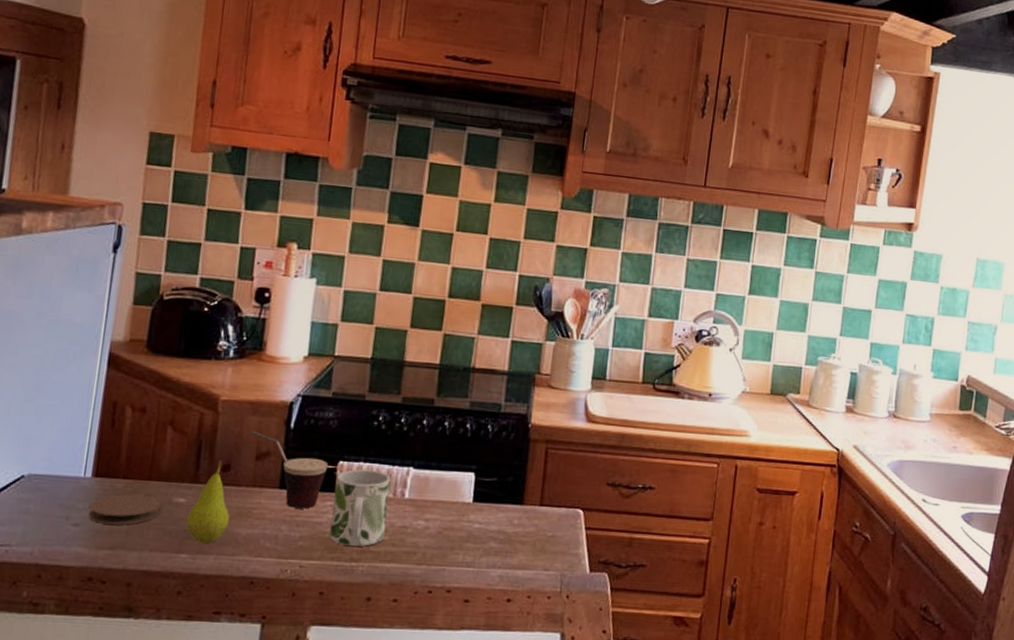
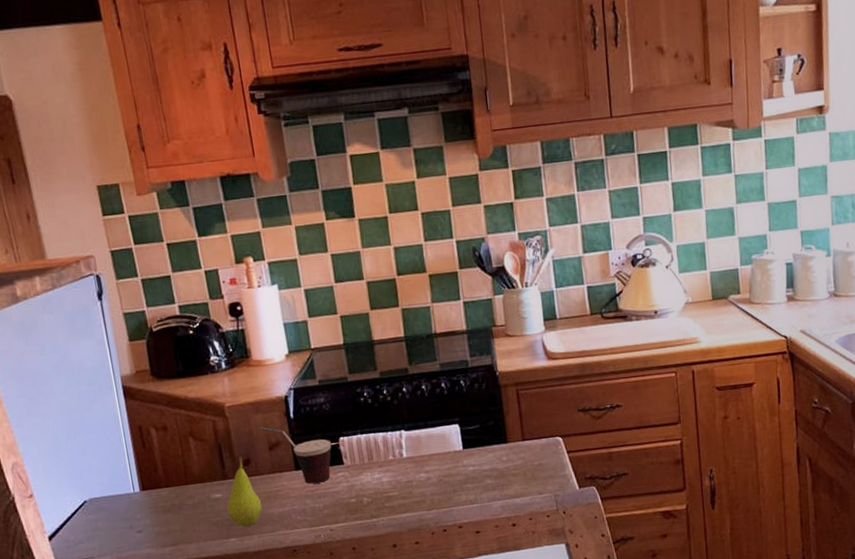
coaster: present [87,494,161,525] -> none [145,497,204,527]
mug: present [329,469,391,546] -> none [340,439,394,507]

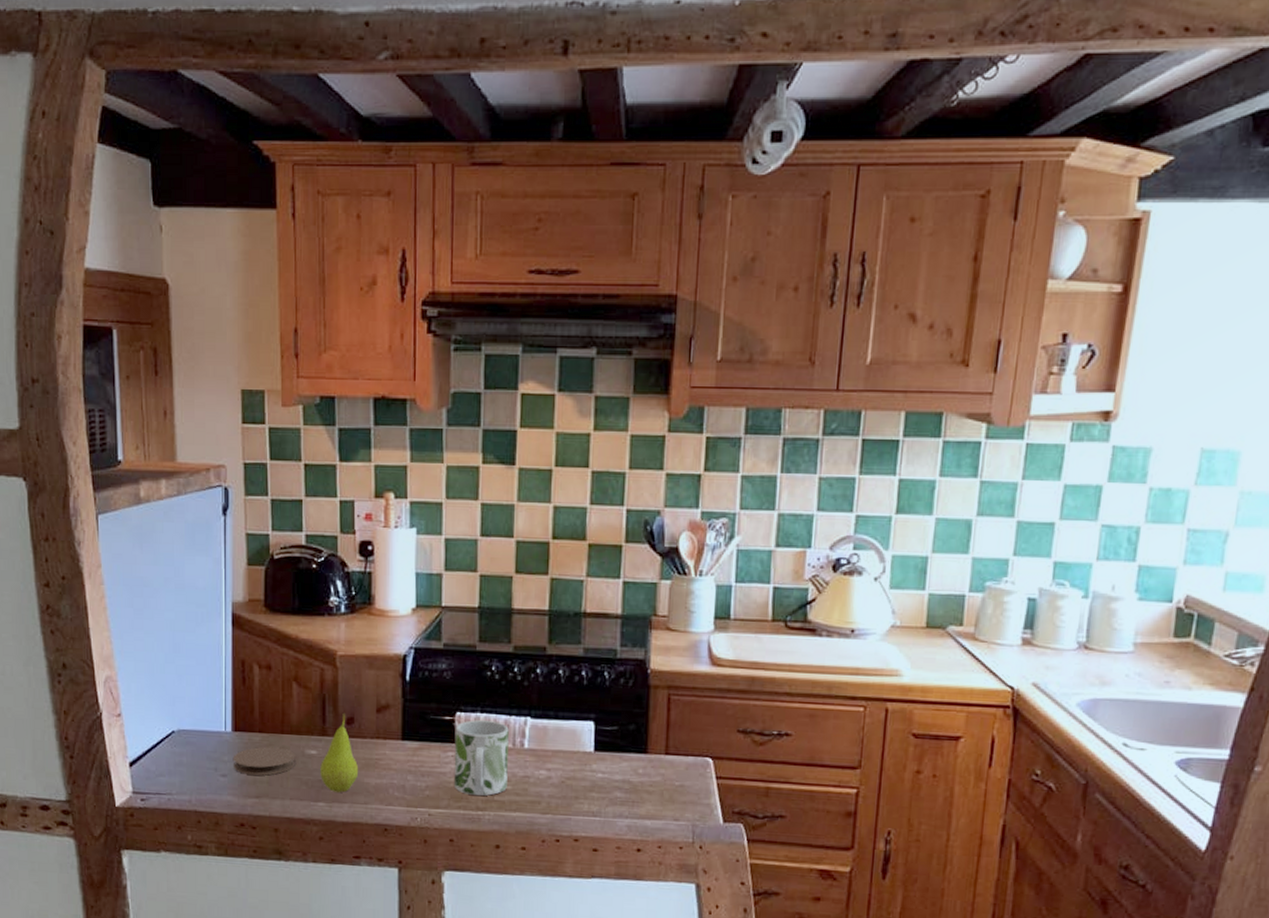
coaster: none [145,497,204,527] -> present [233,746,295,776]
cup: present [259,426,332,484] -> none [370,684,446,760]
mug: none [340,439,394,507] -> present [453,720,509,796]

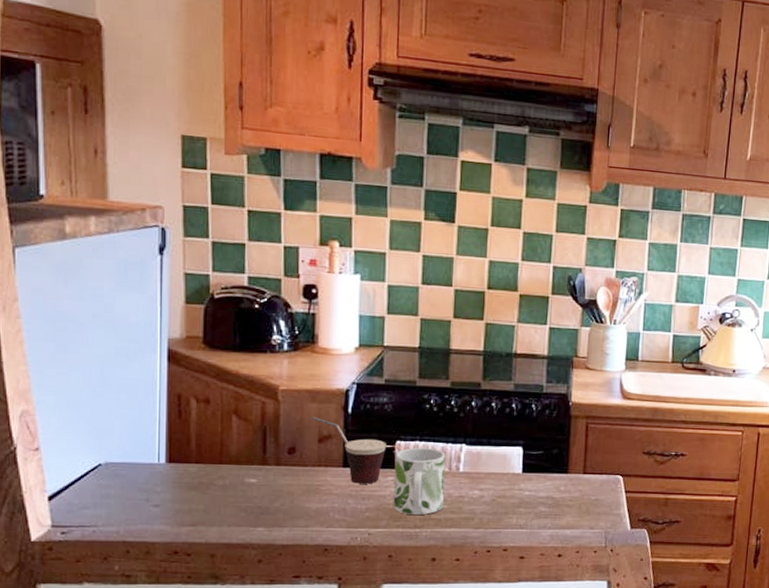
coaster: present [233,746,295,776] -> none [166,477,234,504]
fruit: present [320,712,359,793] -> none [260,443,300,517]
cup: none [370,684,446,760] -> present [312,416,386,484]

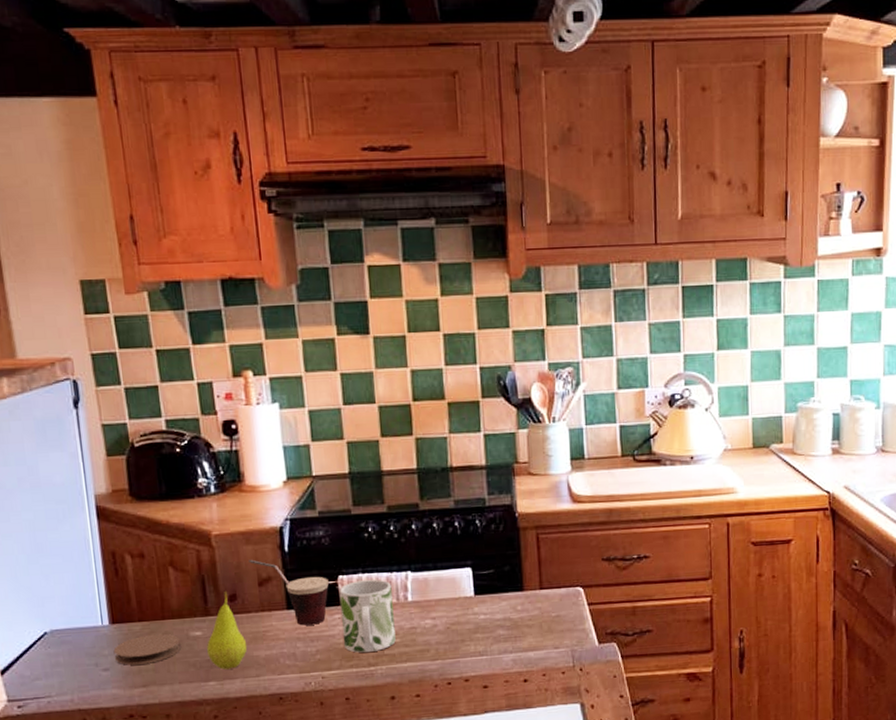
coaster: none [166,477,234,504] -> present [113,633,181,665]
fruit: none [260,443,300,517] -> present [207,590,248,670]

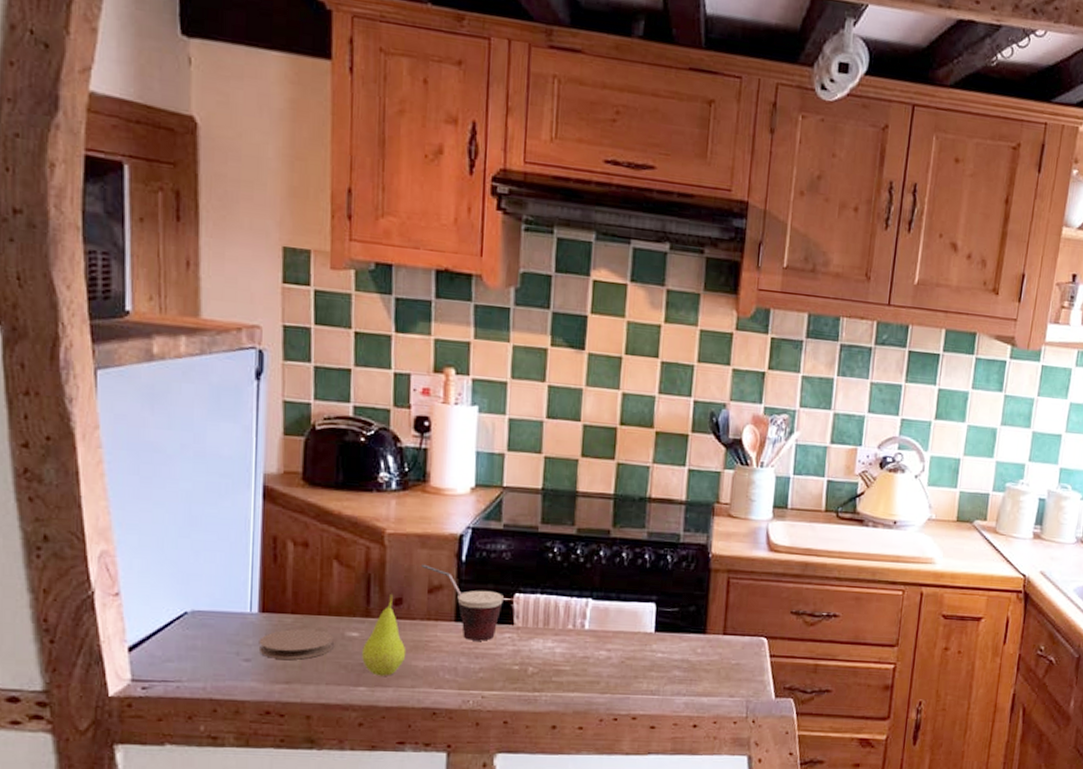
mug: present [339,579,396,653] -> none [509,601,570,677]

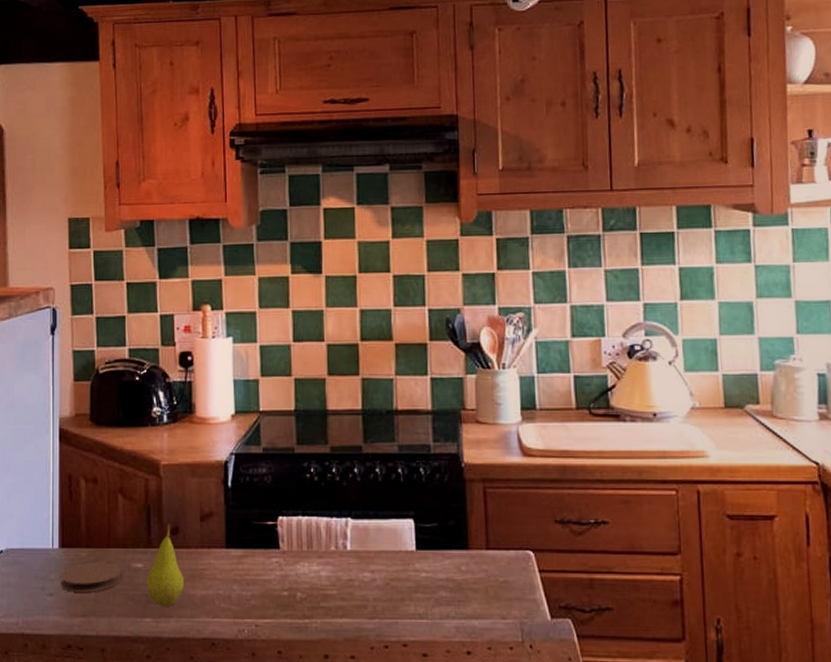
cup: present [421,564,503,641] -> none [193,492,268,567]

